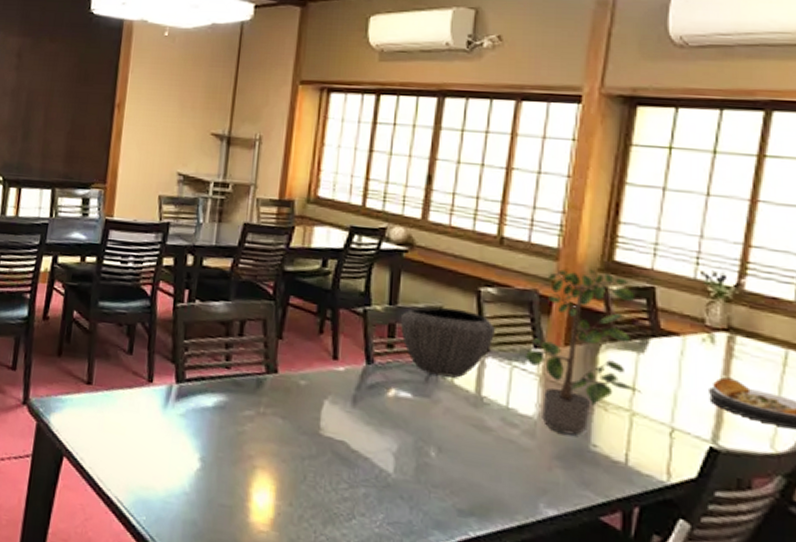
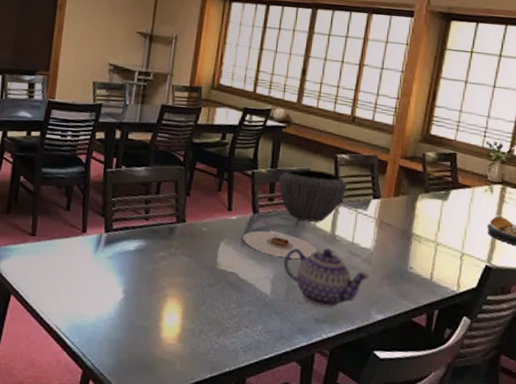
plate: none [354,387,458,427] -> present [243,230,318,259]
teapot: none [410,411,534,495] -> present [283,247,370,308]
potted plant: present [524,266,642,436] -> none [366,138,444,261]

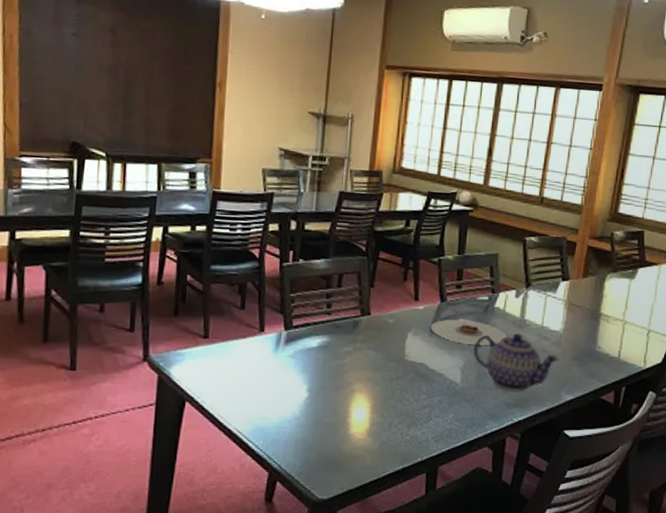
bowl: present [278,169,348,222] -> none [466,254,536,307]

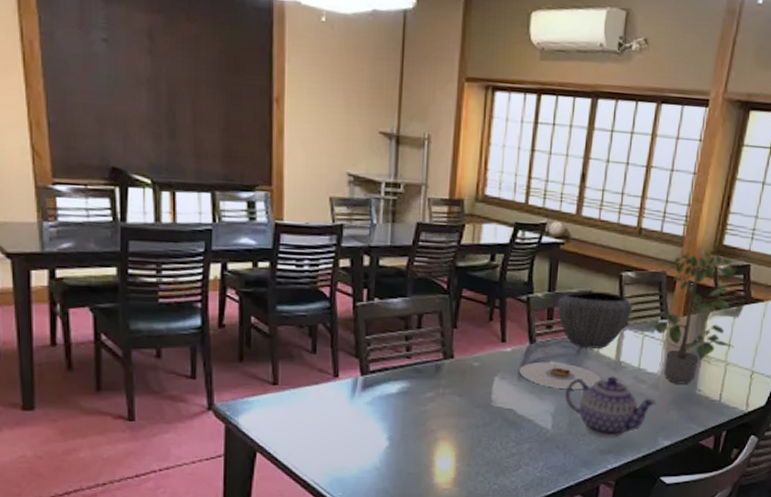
bowl: none [466,254,536,307] -> present [557,291,633,349]
potted plant: none [555,218,632,342] -> present [653,251,736,384]

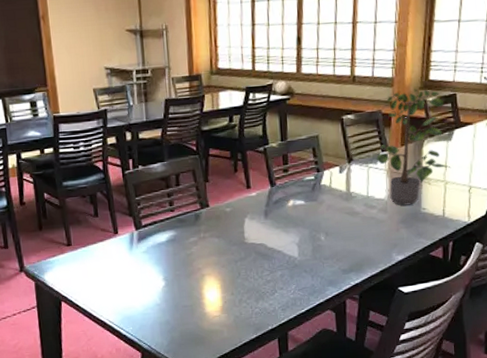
plate: present [519,361,602,389] -> none [265,199,336,222]
bowl: present [557,291,633,349] -> none [290,134,356,185]
teapot: present [565,376,657,437] -> none [306,206,387,259]

